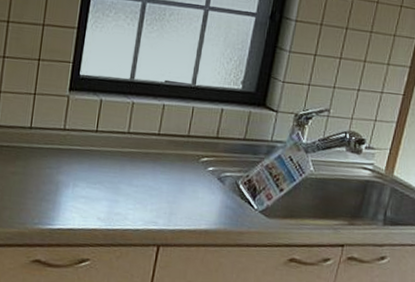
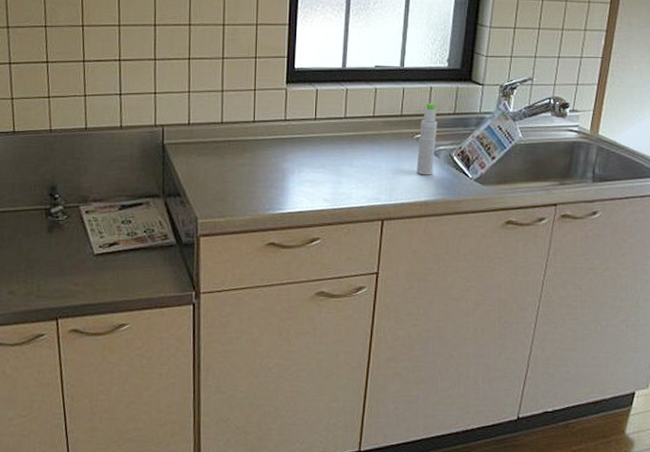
bottle: none [199,126,226,202] -> present [416,103,437,175]

